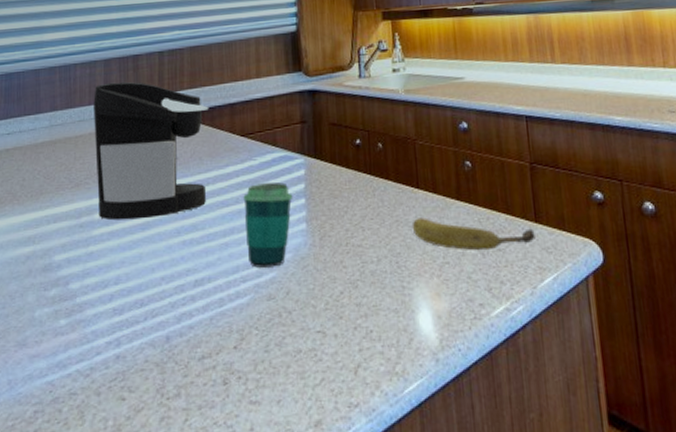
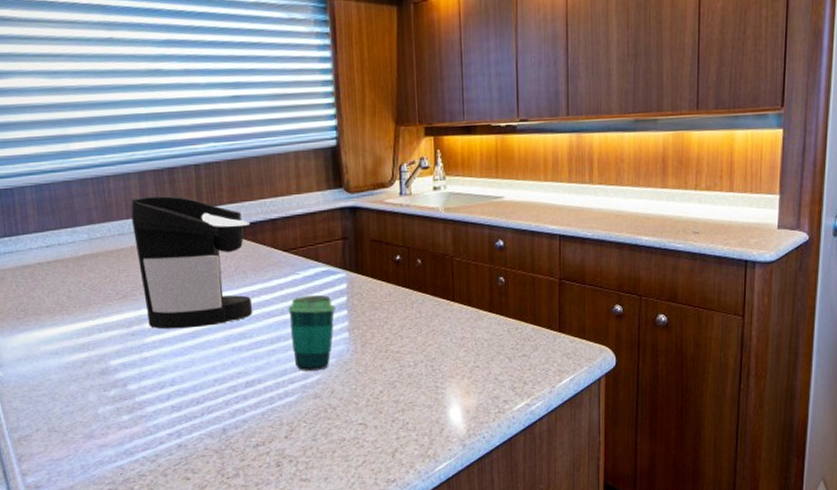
fruit: present [412,217,535,251] -> none [446,327,558,357]

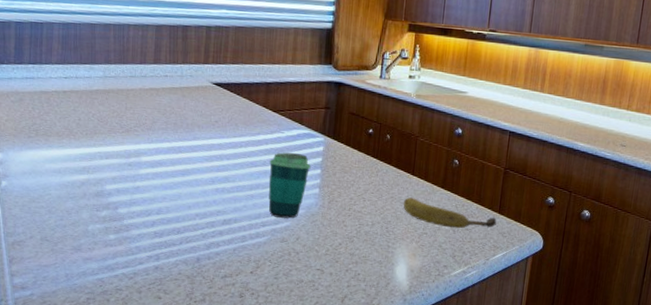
coffee maker: present [131,195,252,329] -> none [144,46,248,167]
fruit: none [446,327,558,357] -> present [403,197,497,229]

